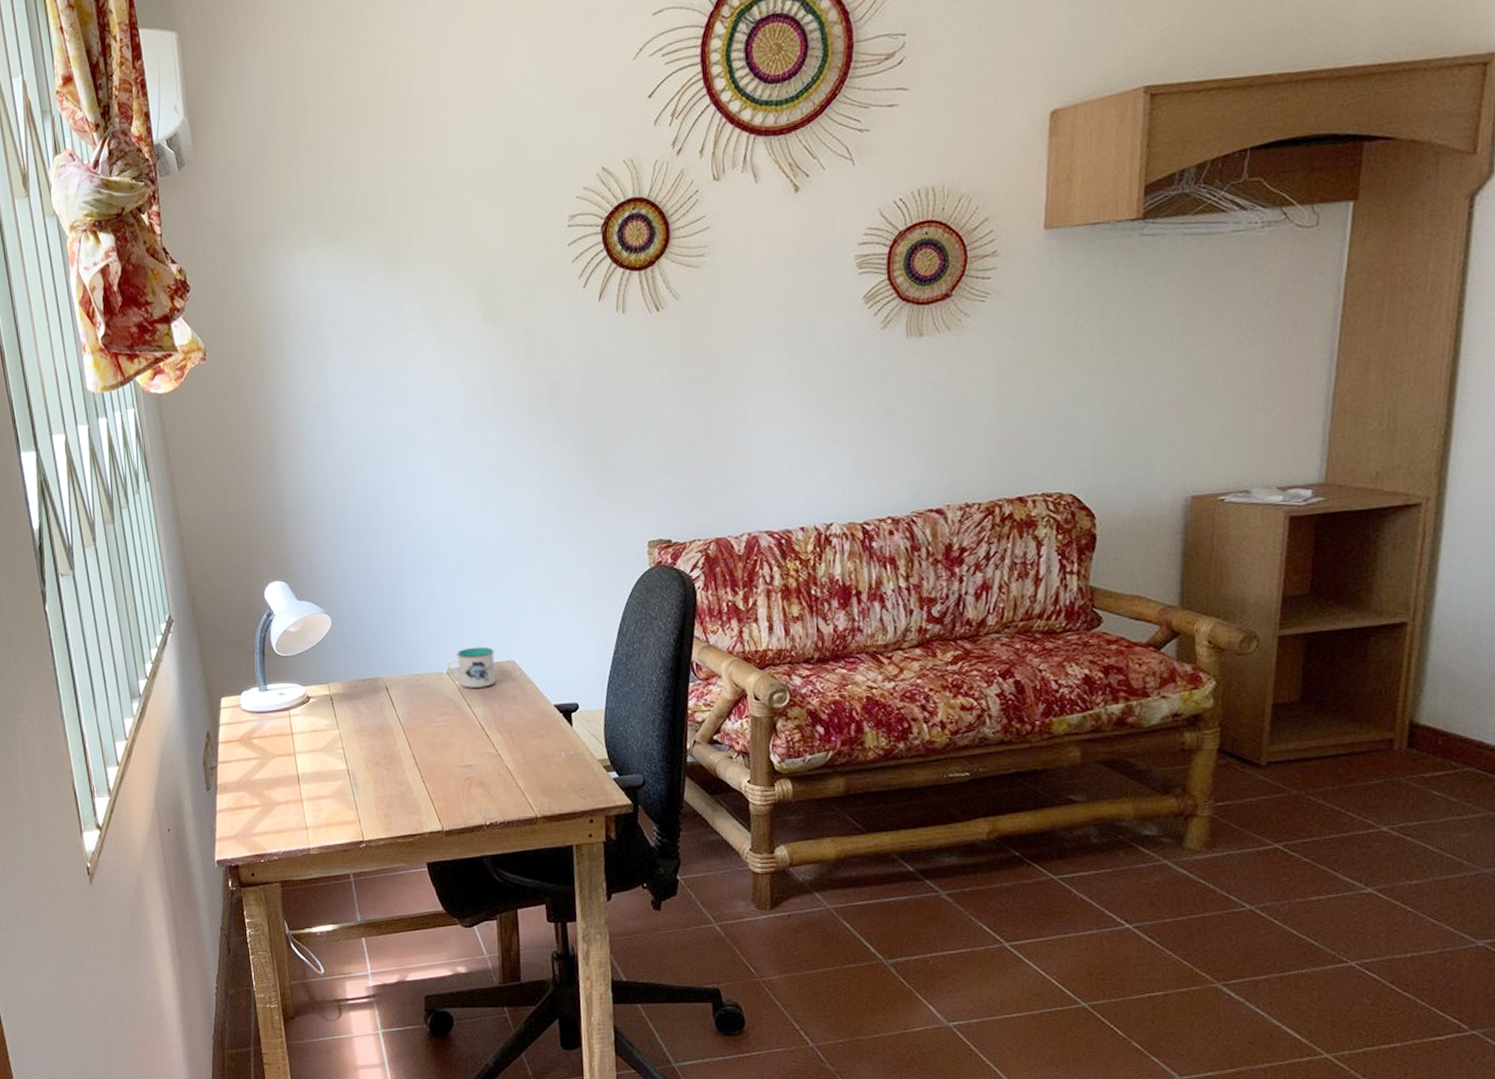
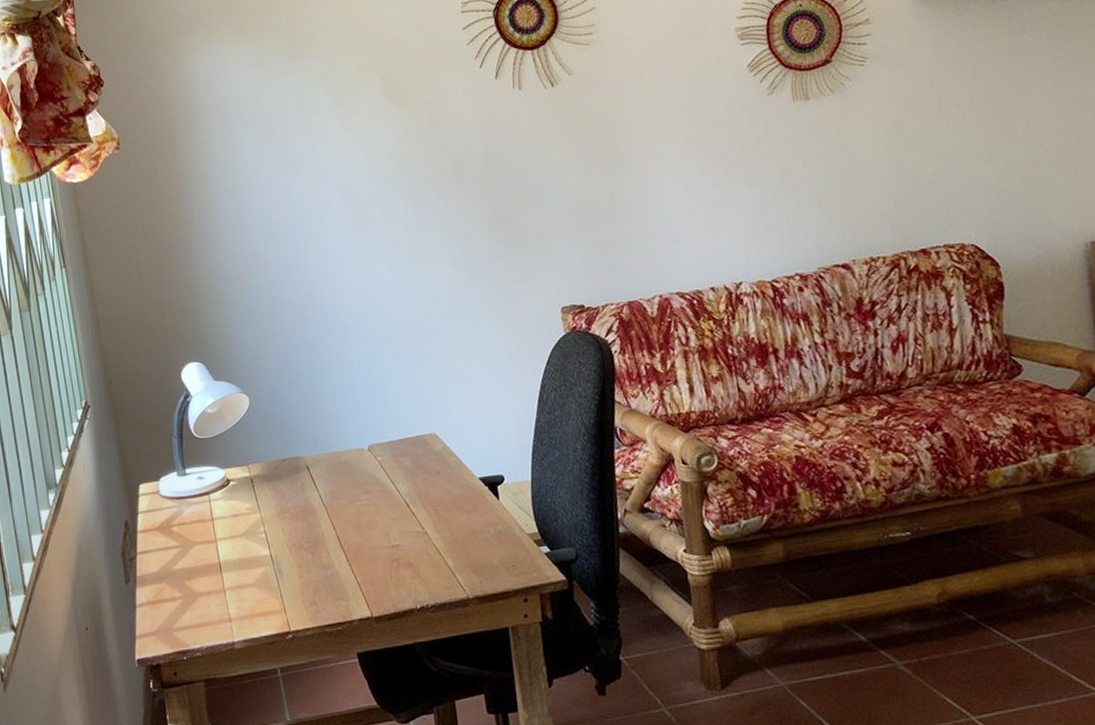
mug: present [446,647,496,688] -> none [367,420,418,464]

